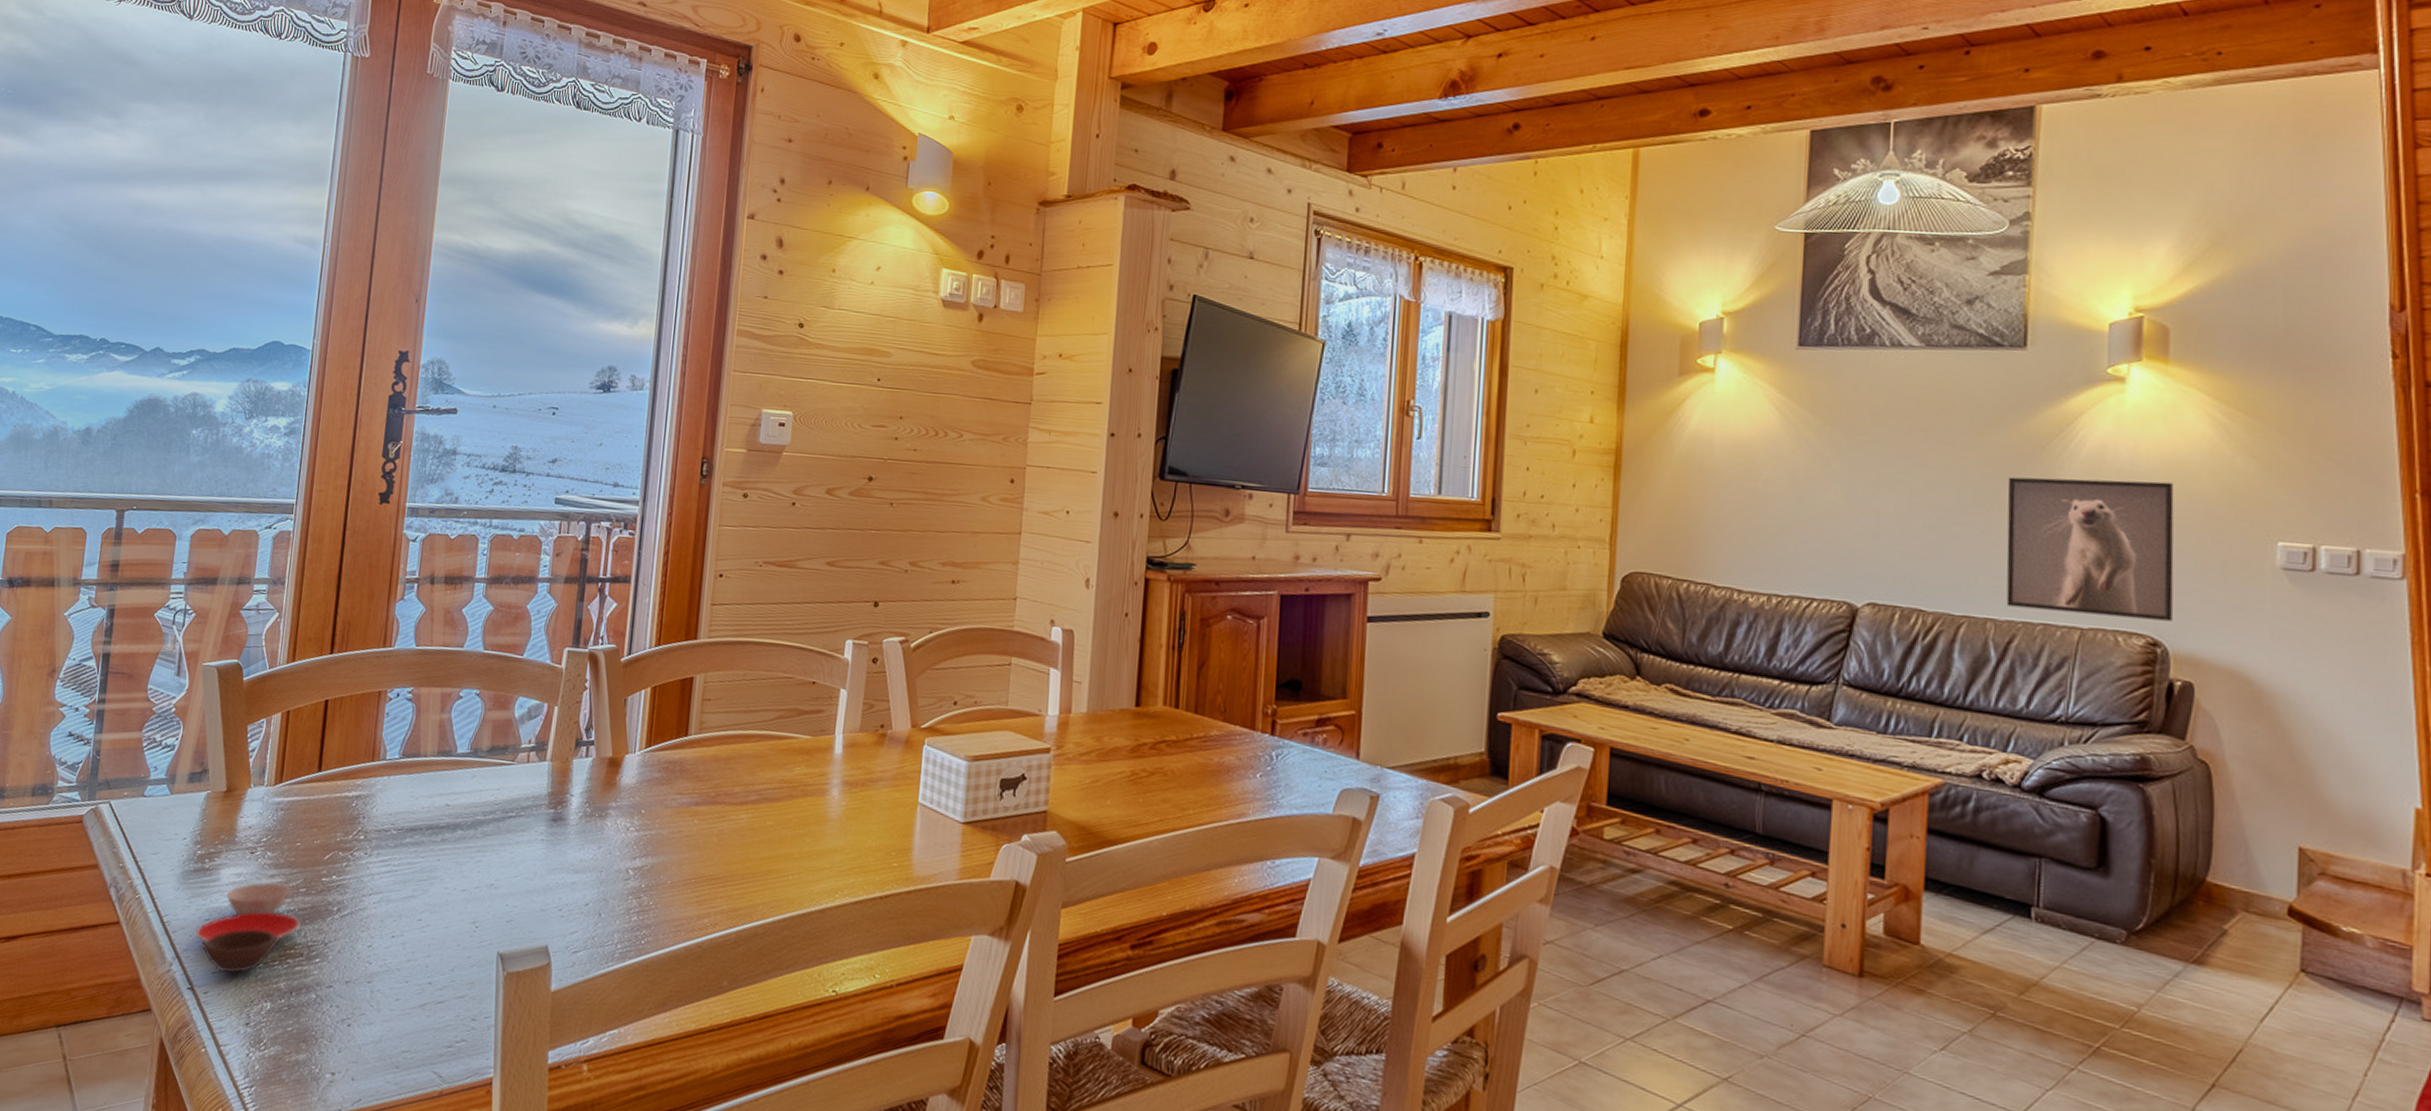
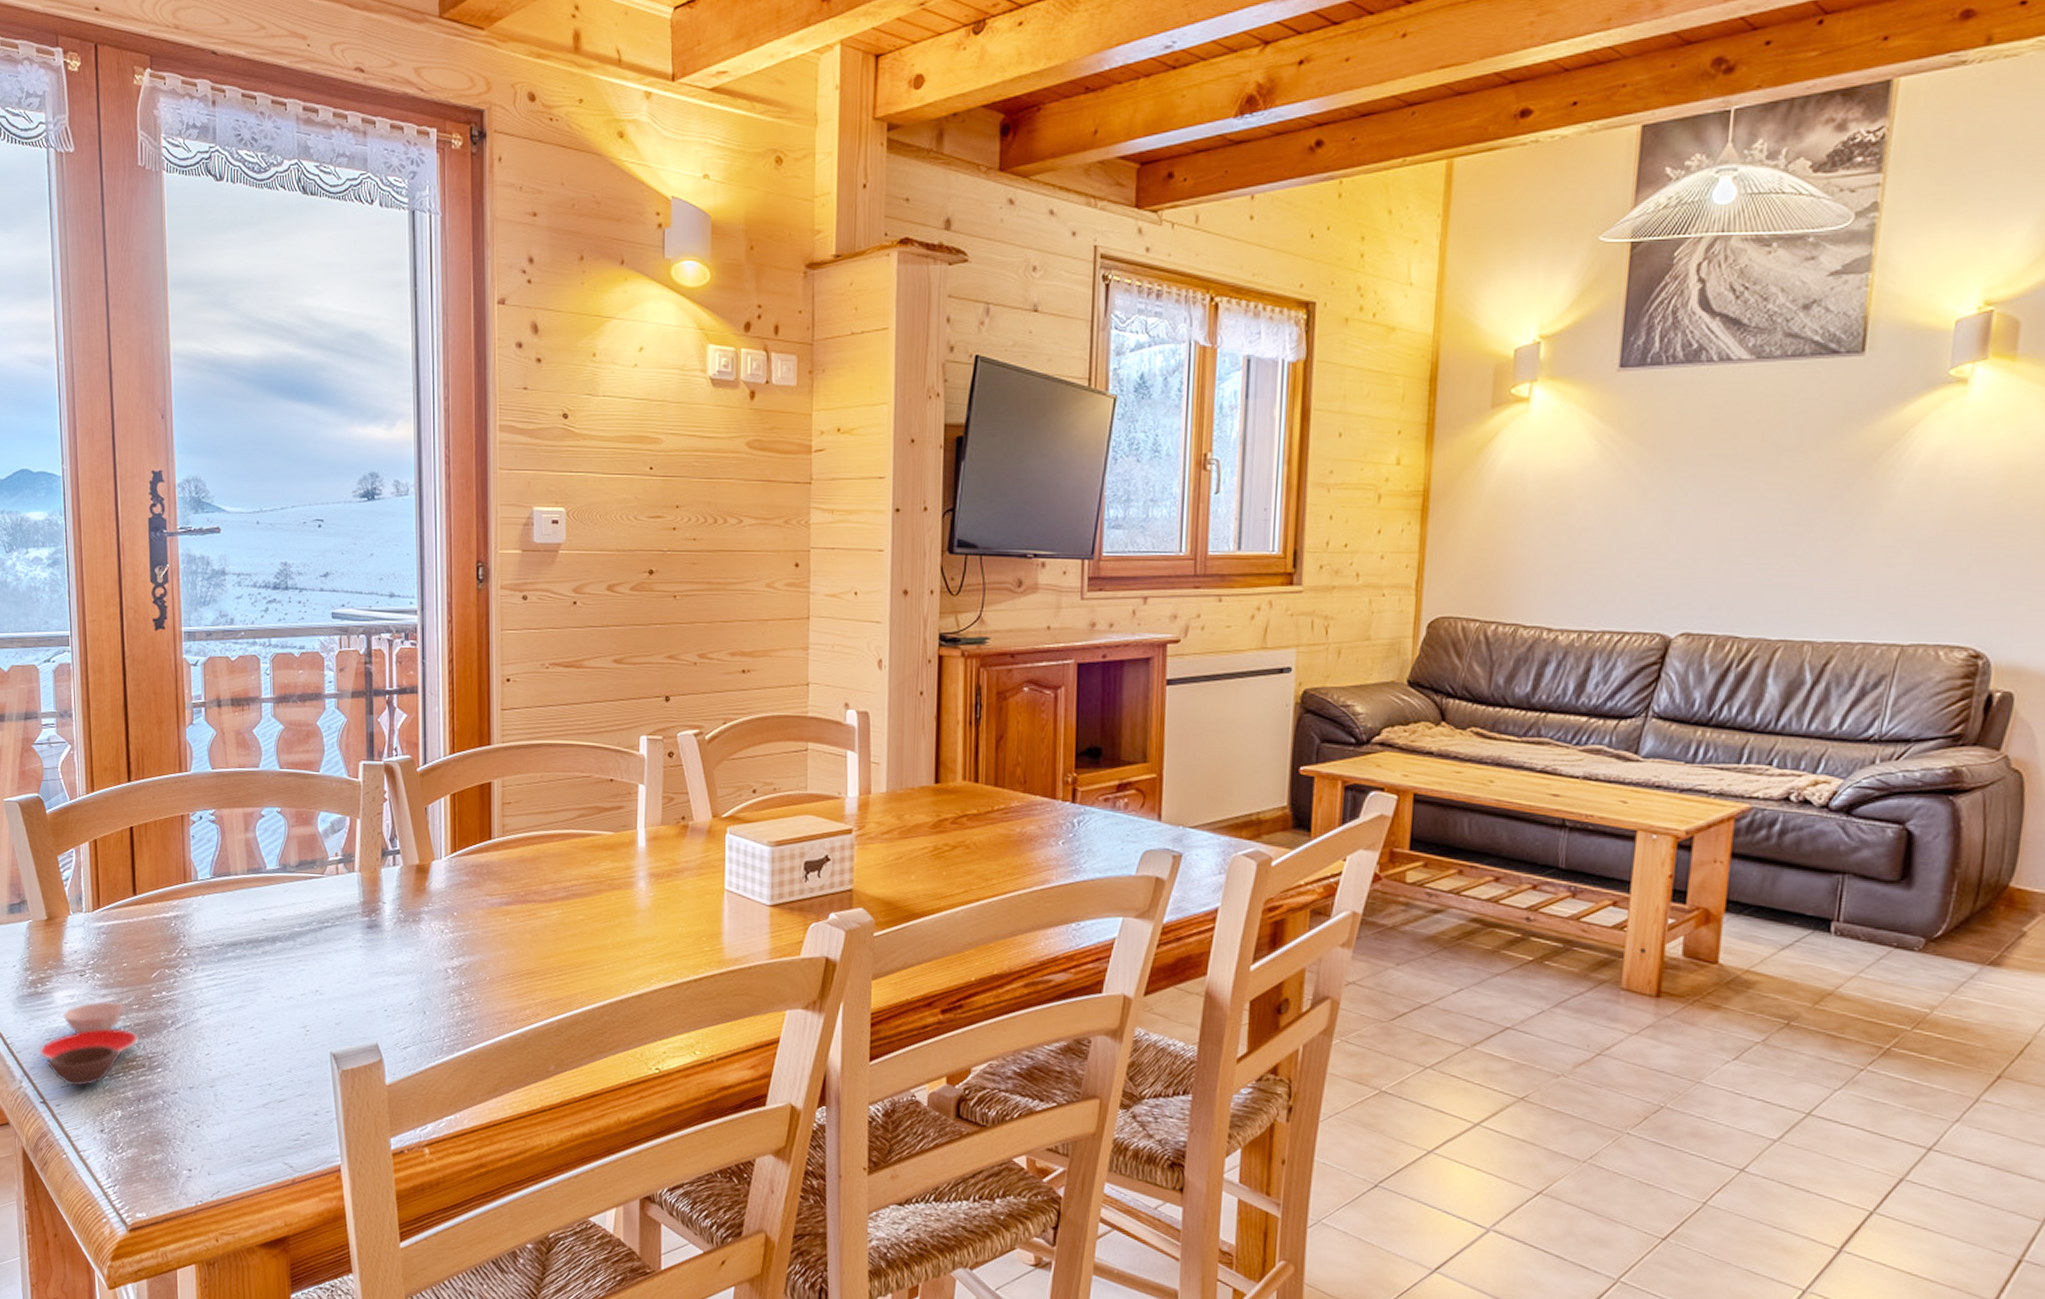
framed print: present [2006,477,2174,621] -> none [1825,487,2011,632]

